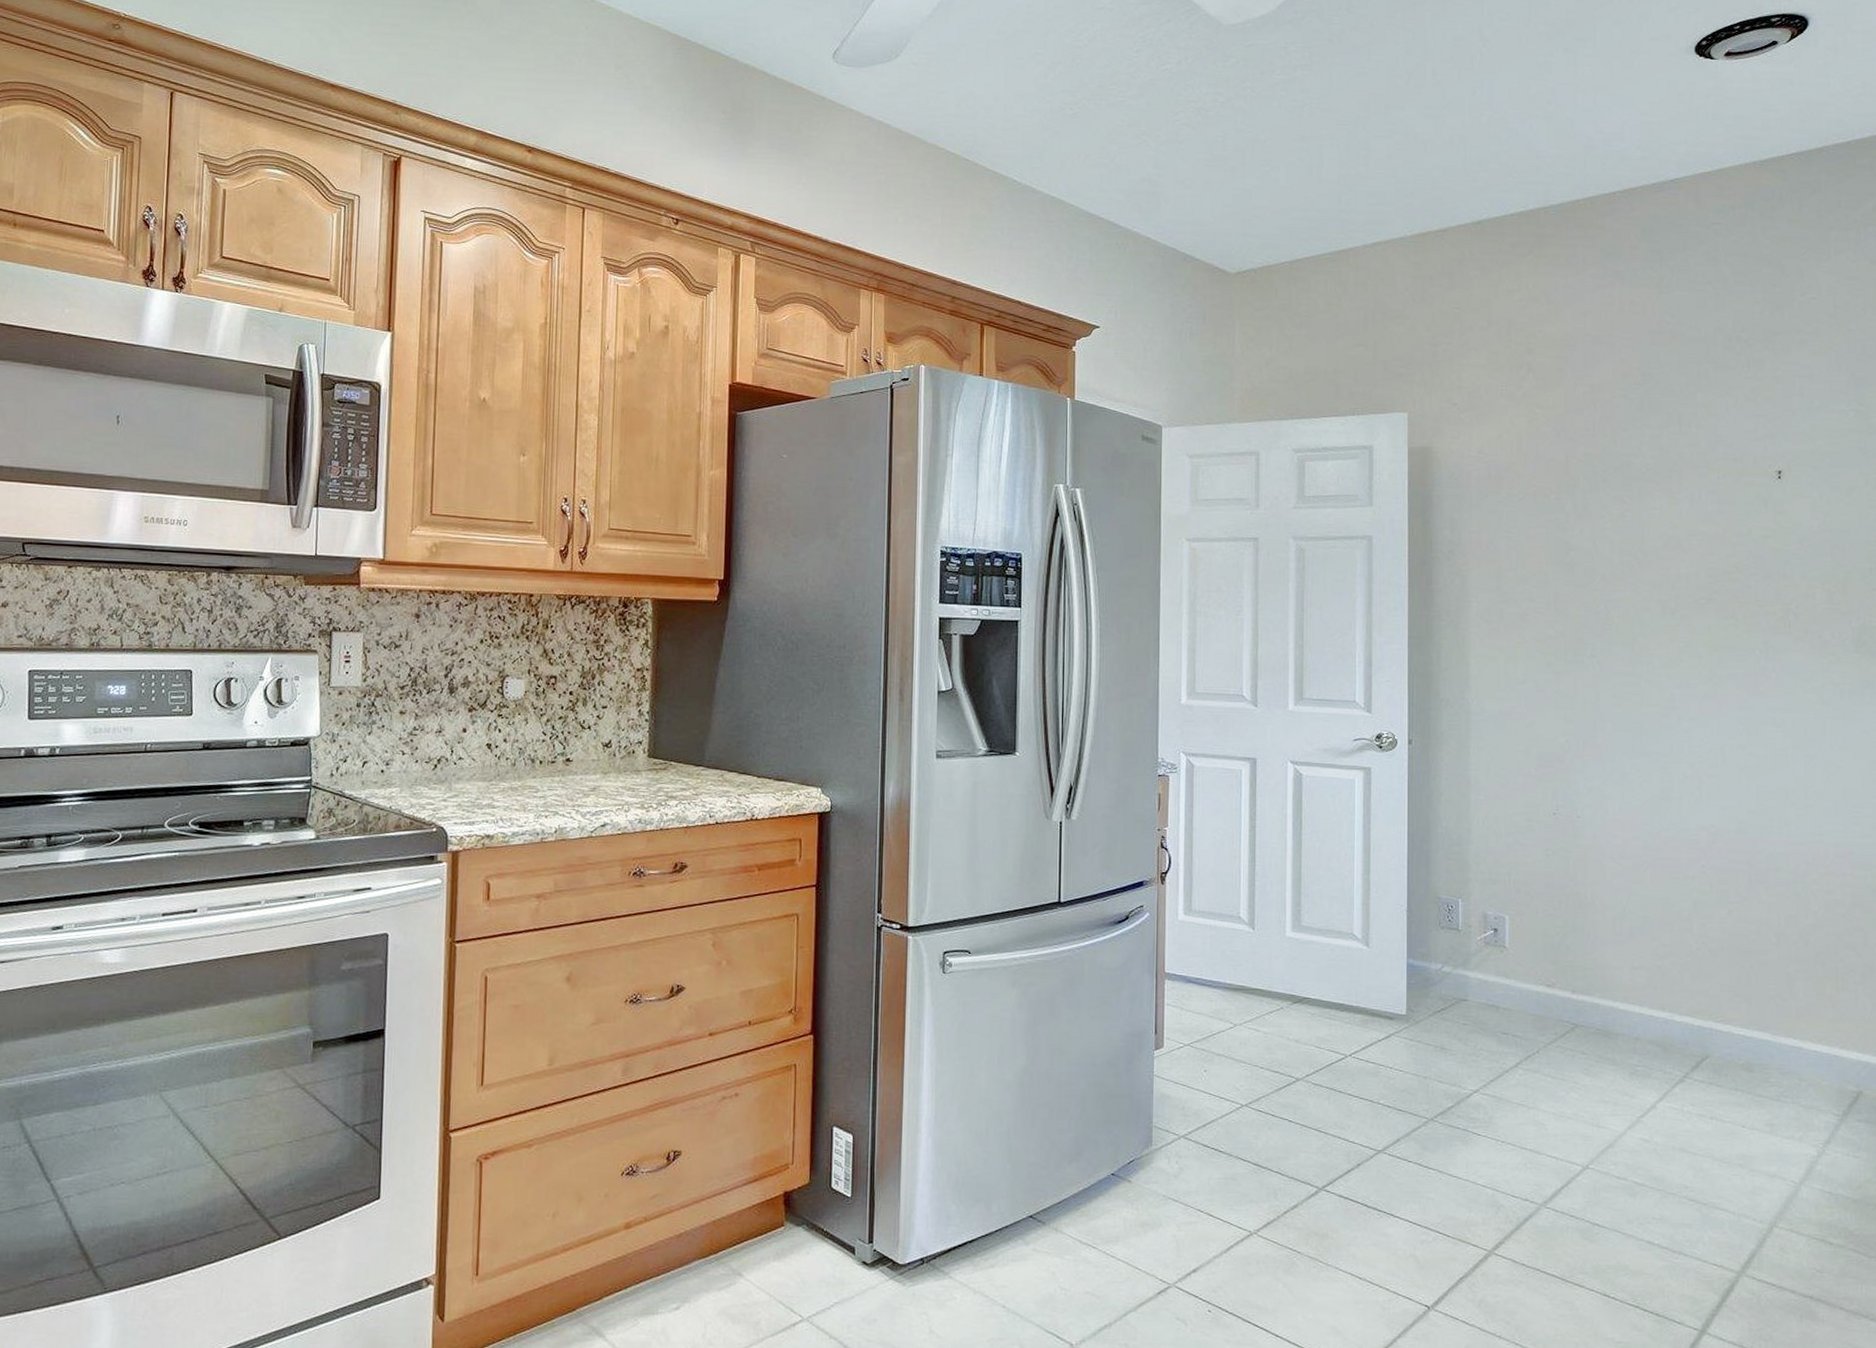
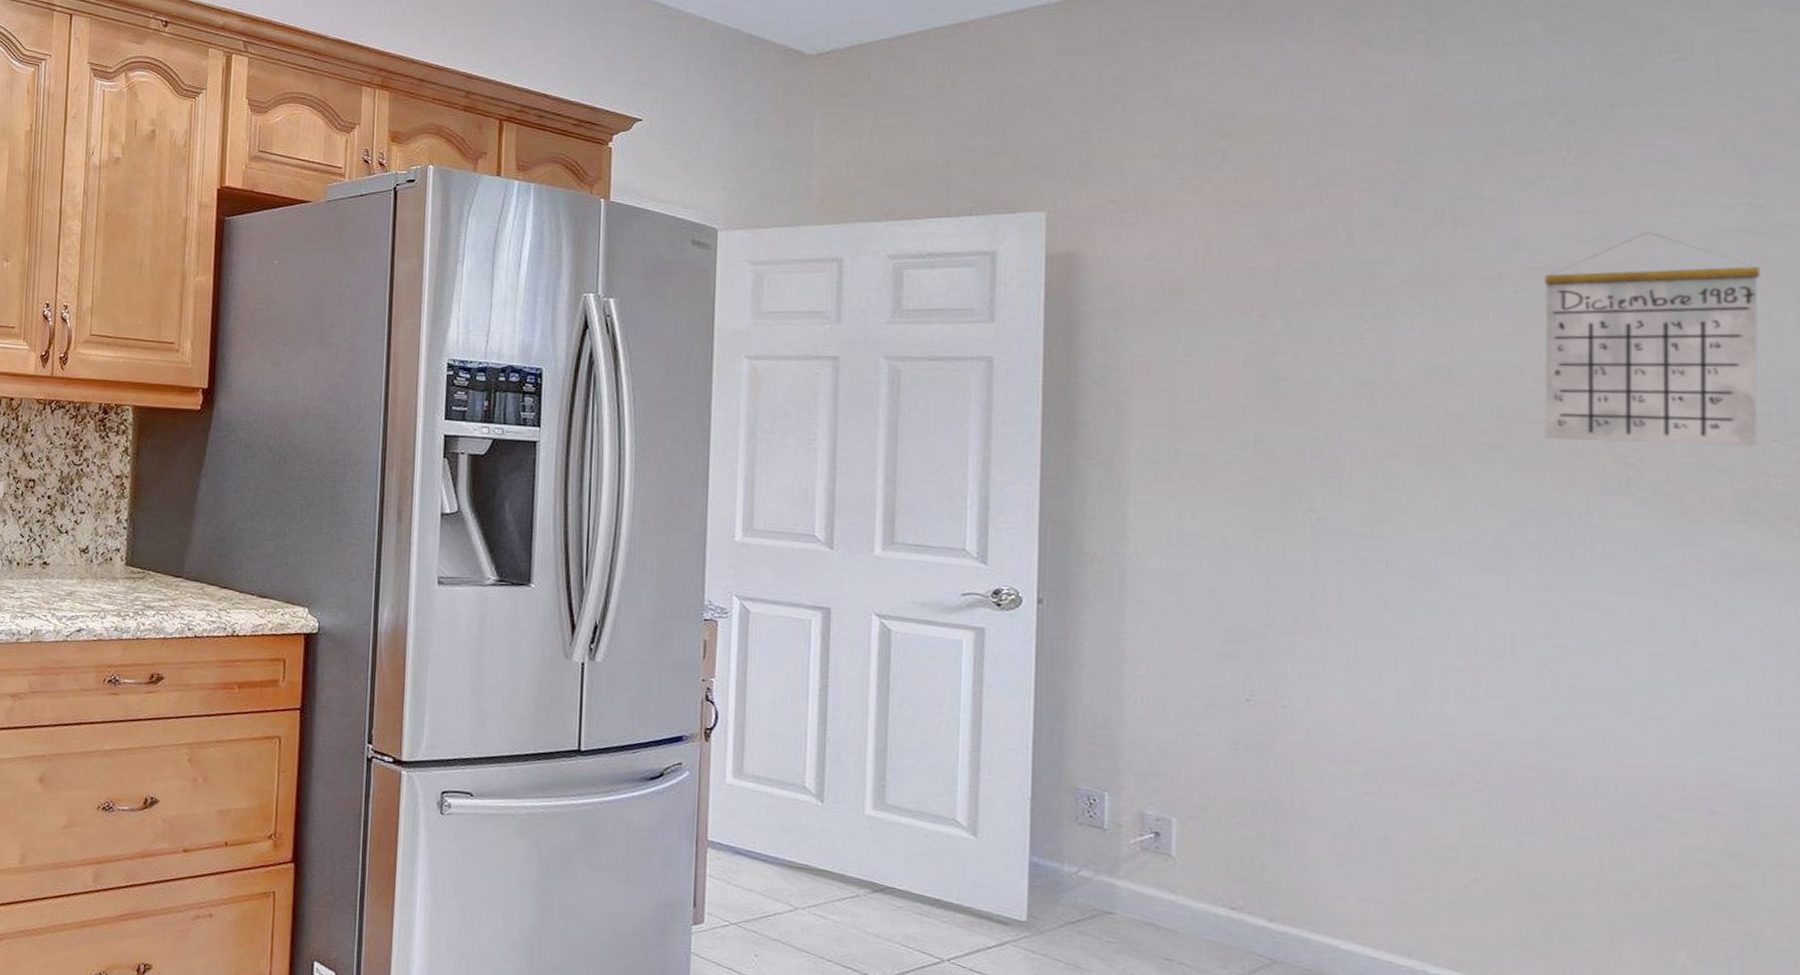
calendar: none [1736,431,1864,594] -> present [1544,232,1760,447]

